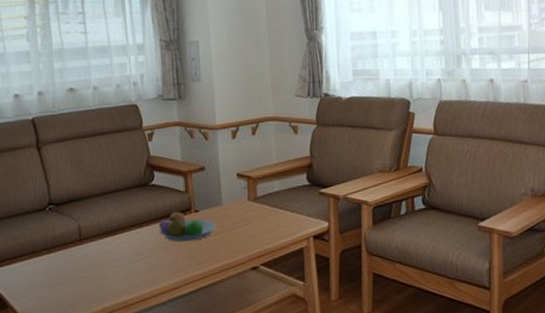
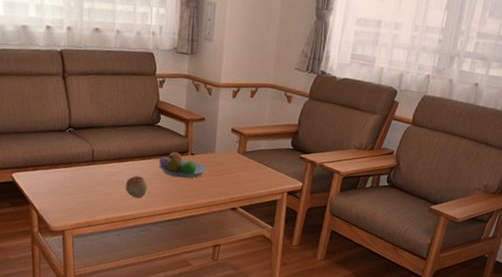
fruit: none [122,248,149,276] -> present [125,176,147,198]

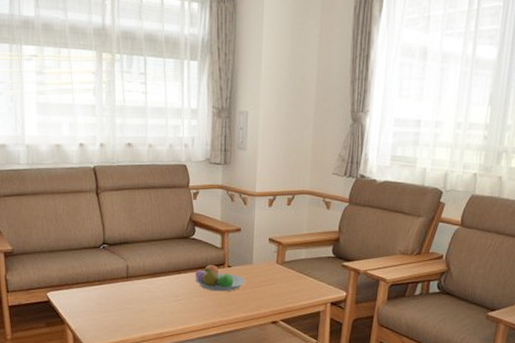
fruit: present [125,176,147,198] -> none [161,291,183,314]

